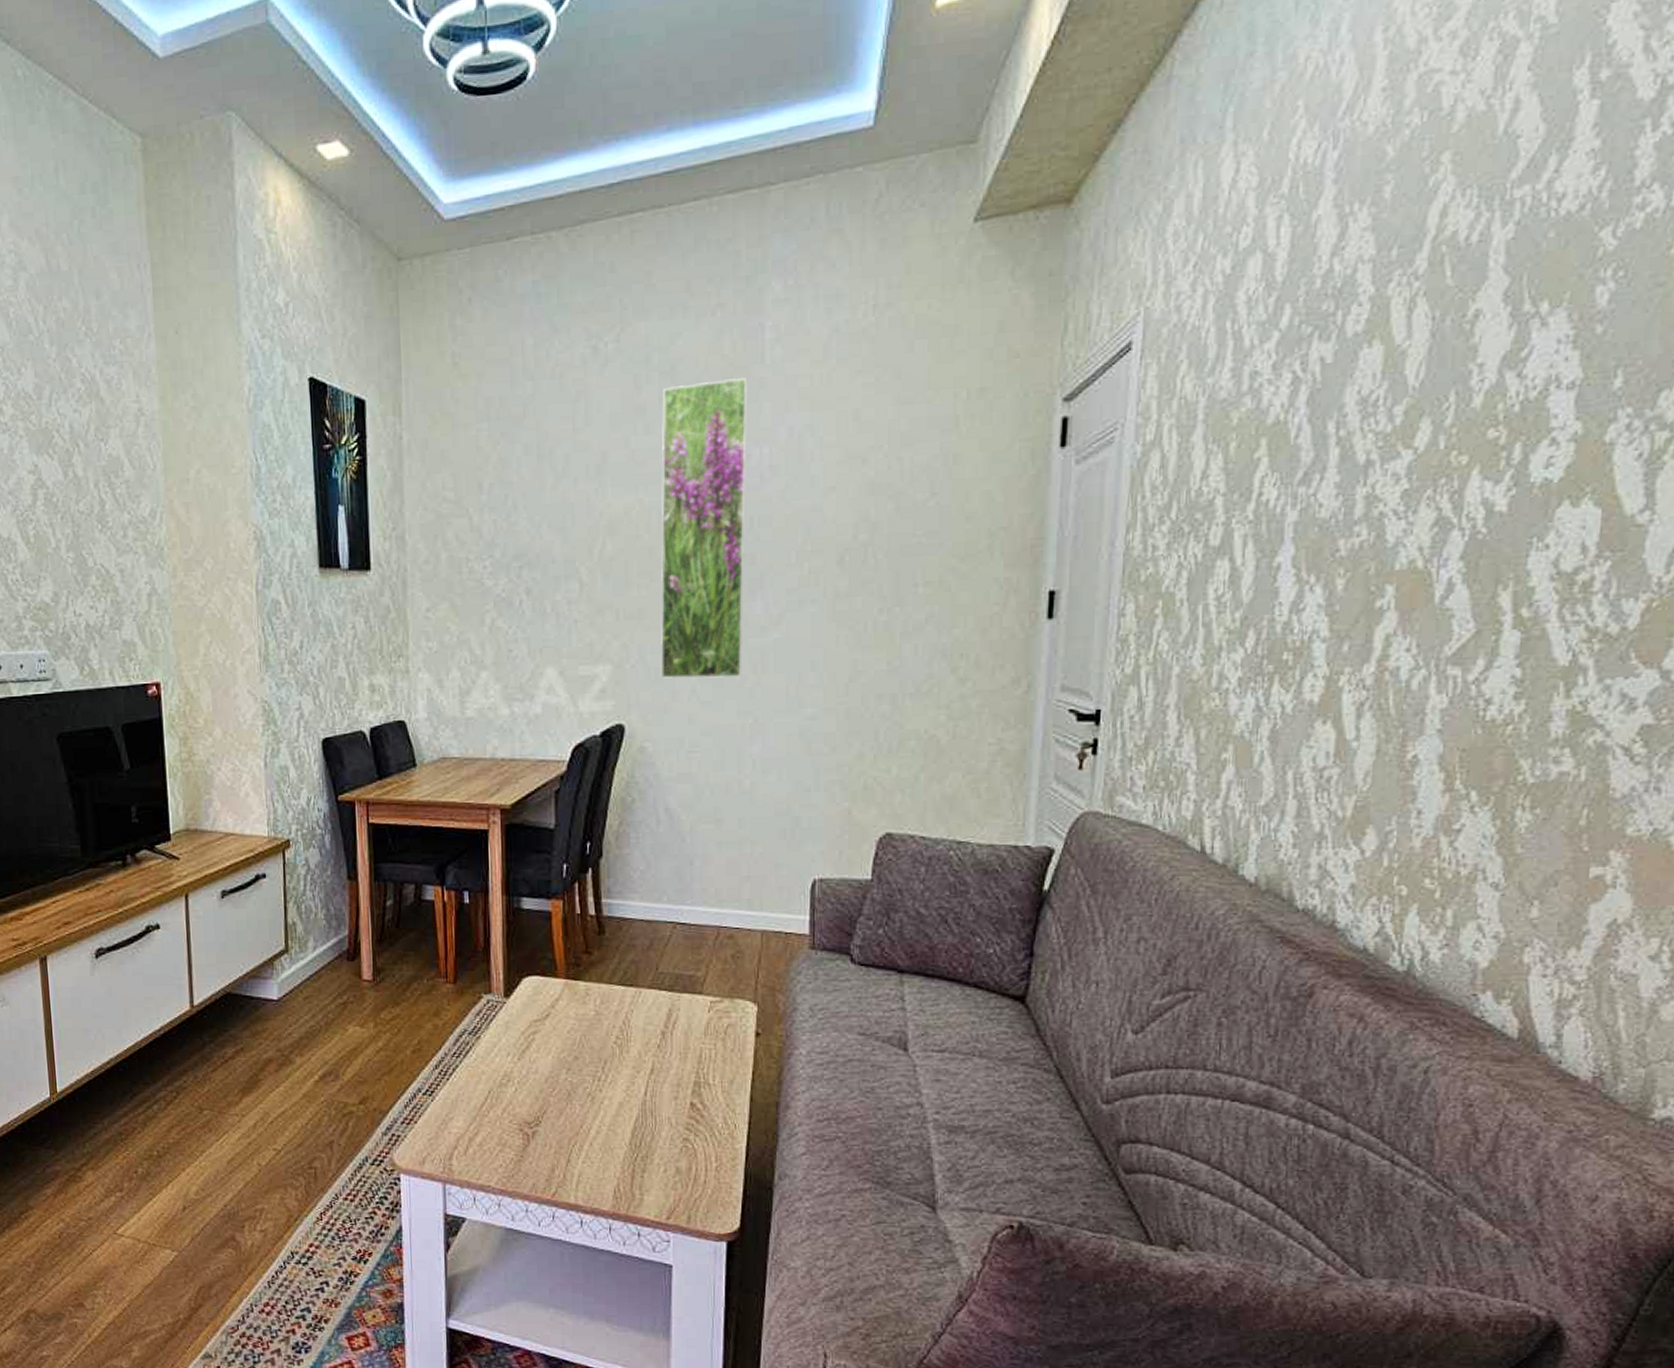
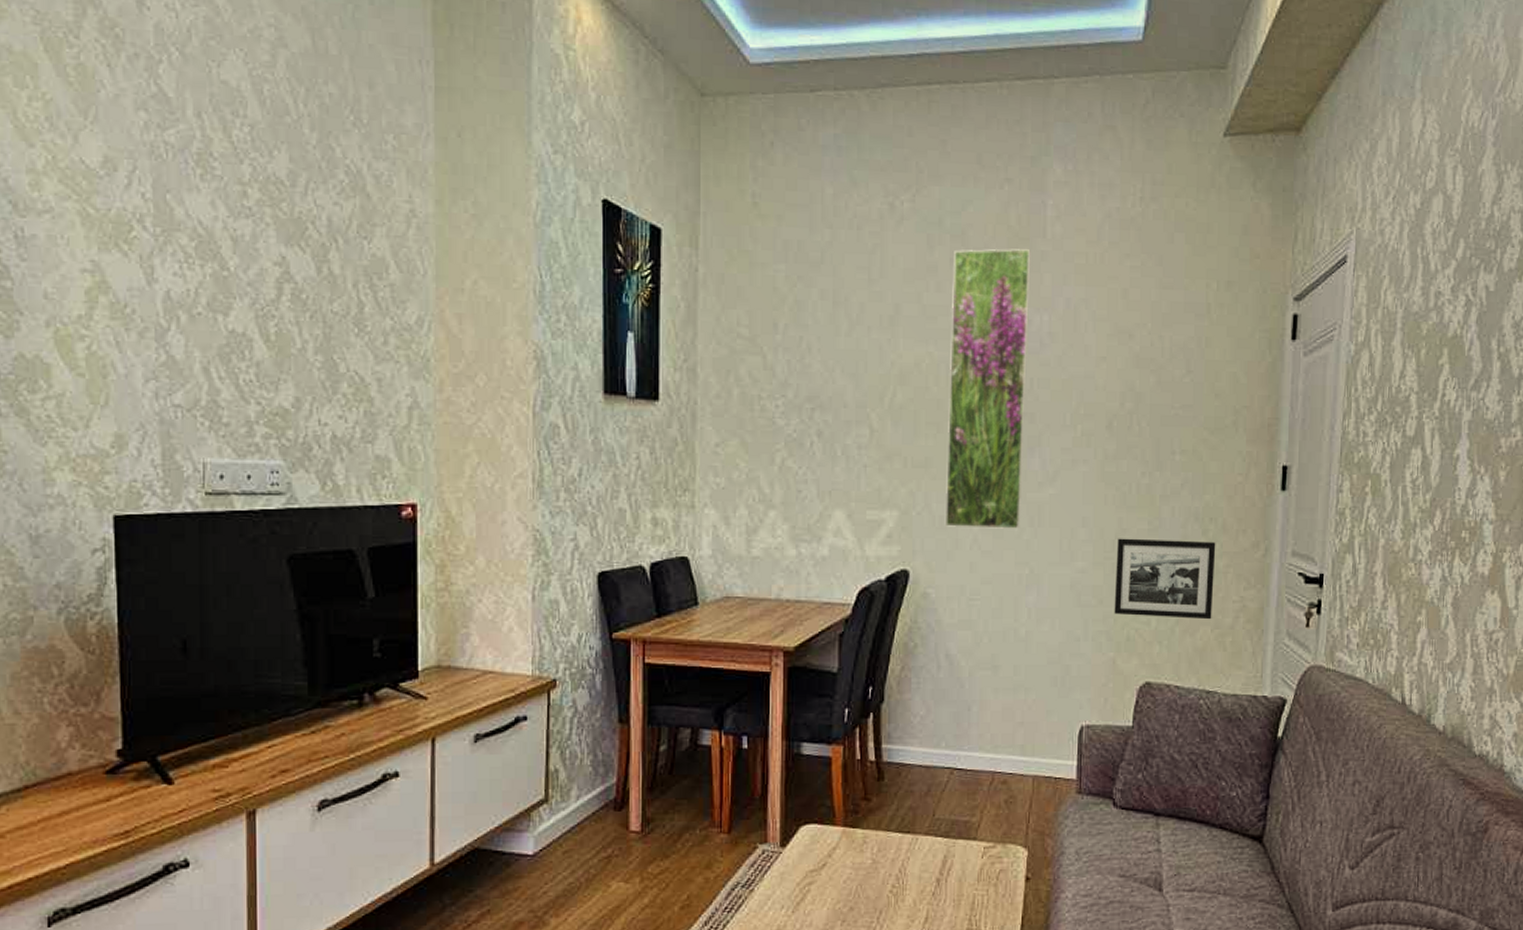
picture frame: none [848,680,968,765] -> present [1114,538,1216,620]

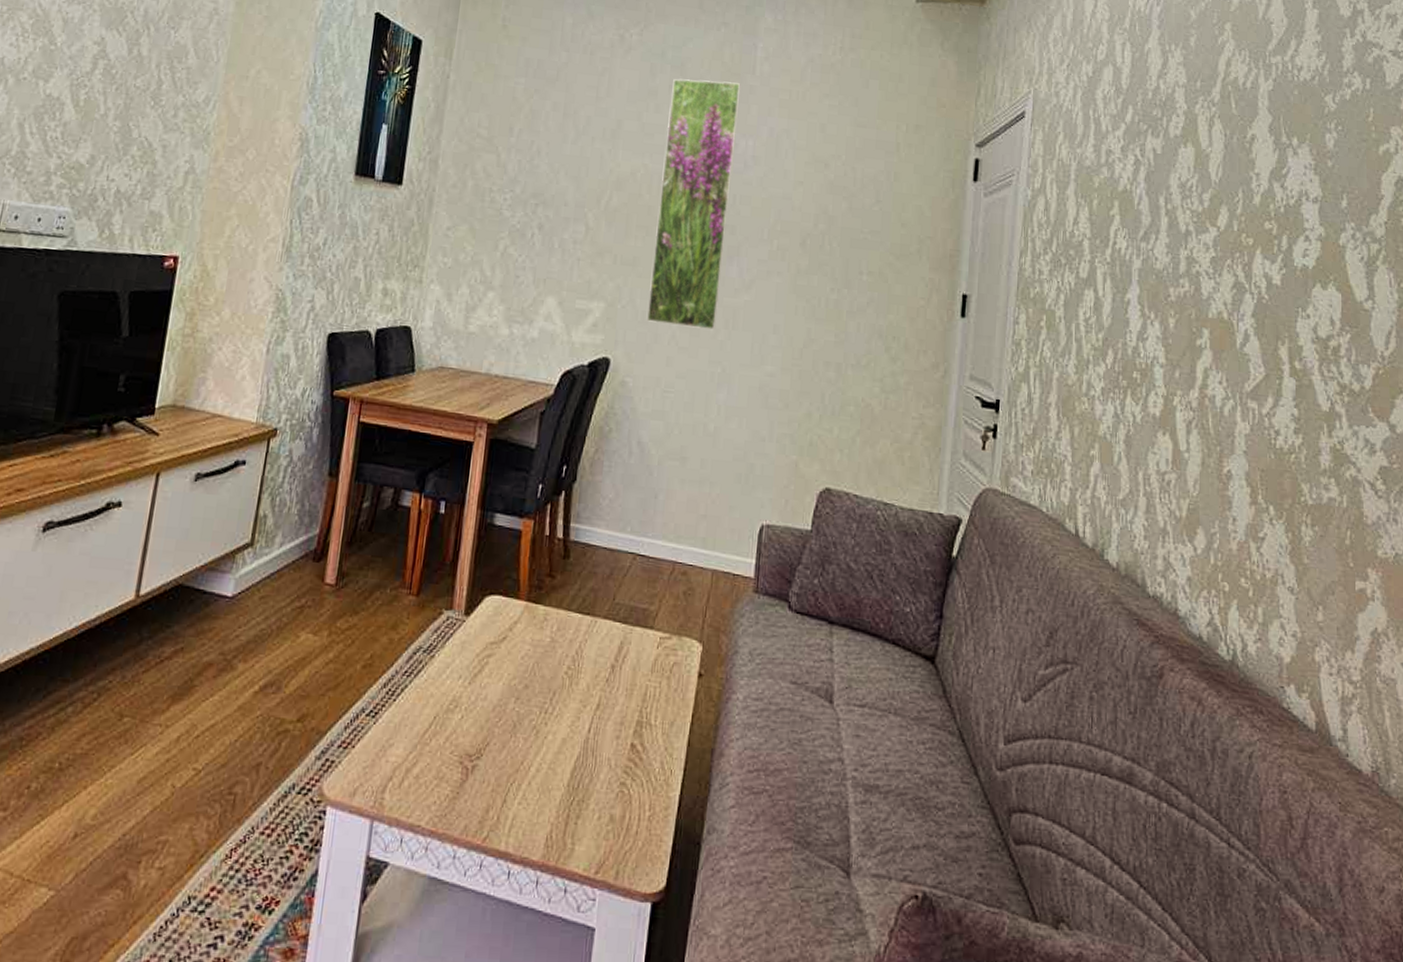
picture frame: present [1114,538,1216,620] -> none [798,347,898,433]

